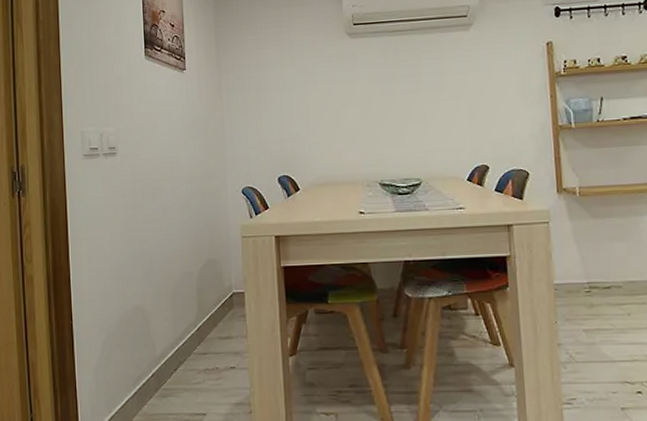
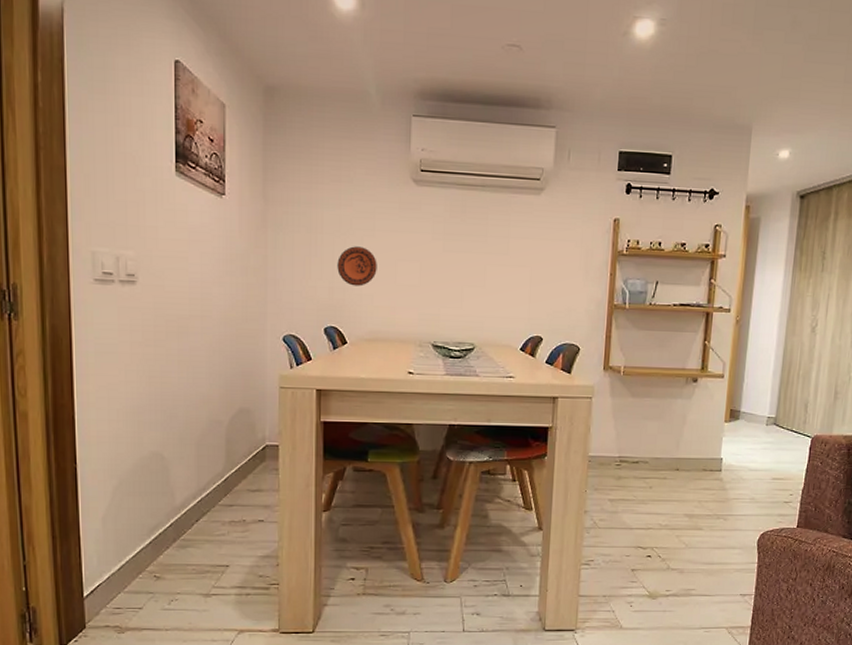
decorative plate: none [285,99,322,136] -> present [337,246,377,287]

